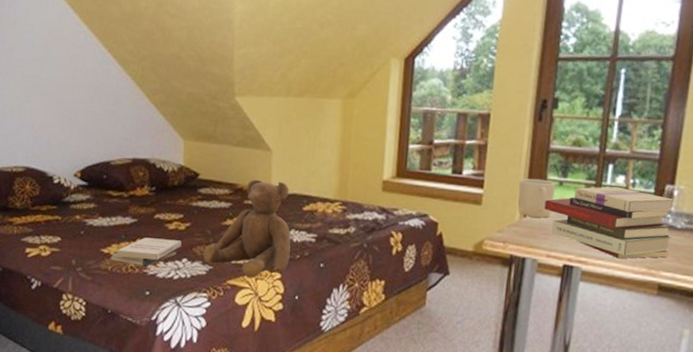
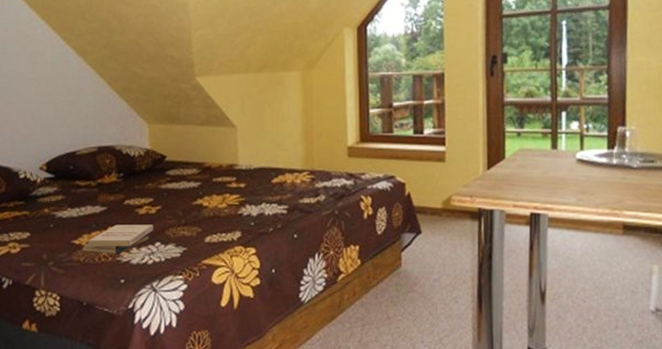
teddy bear: present [204,180,291,278] -> none [177,157,263,255]
mug: present [517,178,555,218] -> none [479,131,514,169]
books: present [544,186,673,259] -> none [506,133,630,202]

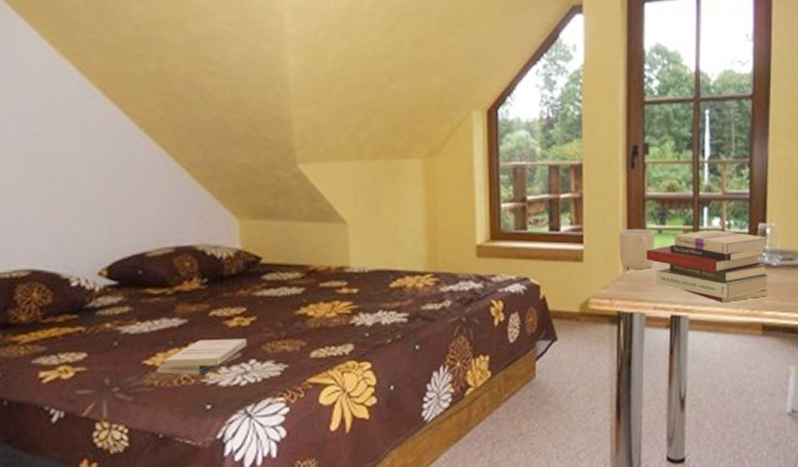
mug: none [479,131,514,169] -> present [619,228,655,269]
books: none [506,133,630,202] -> present [646,230,769,303]

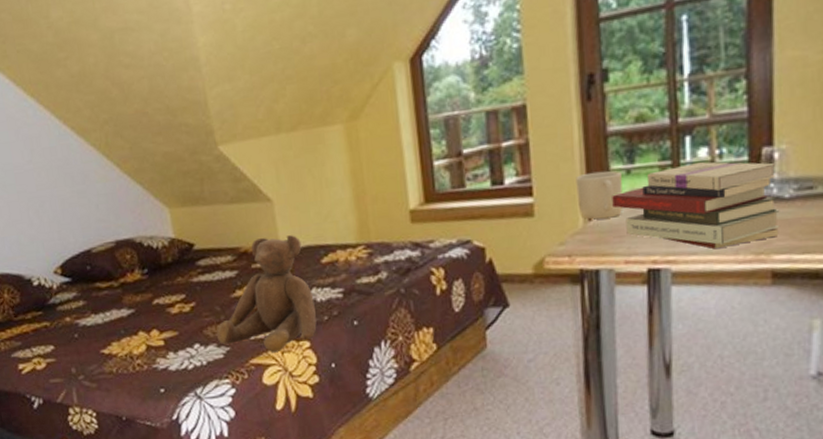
books: present [156,339,247,375] -> none [113,324,190,362]
teddy bear: none [276,258,379,372] -> present [217,235,317,352]

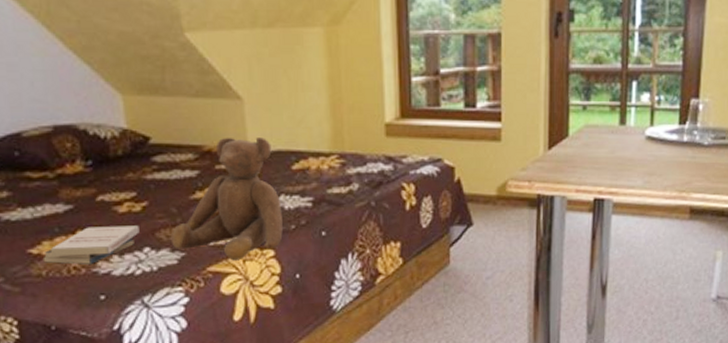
books: none [113,324,190,362] -> present [42,225,140,265]
mug: present [576,171,622,220] -> none [540,104,579,149]
books: present [612,162,780,250] -> none [569,106,700,185]

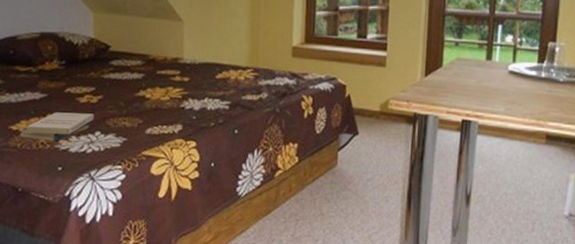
teddy bear: present [171,138,283,260] -> none [117,50,205,147]

